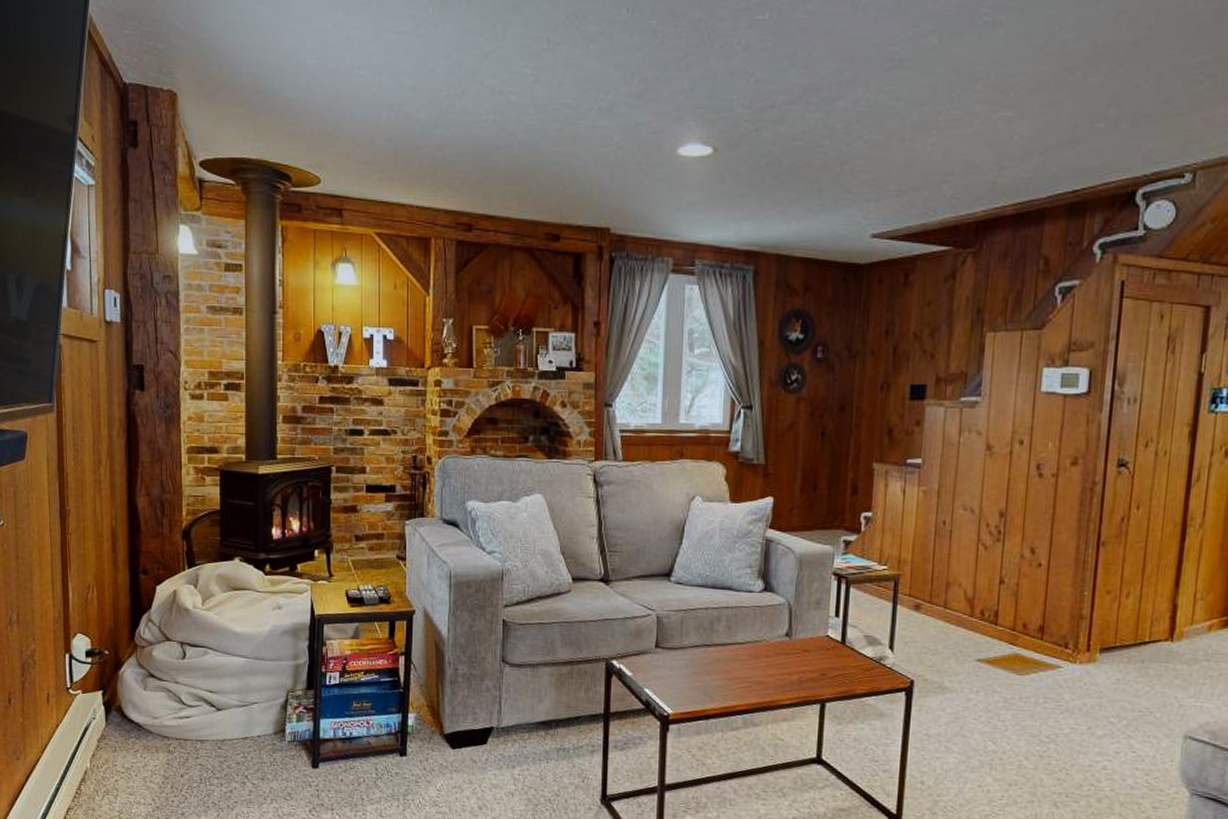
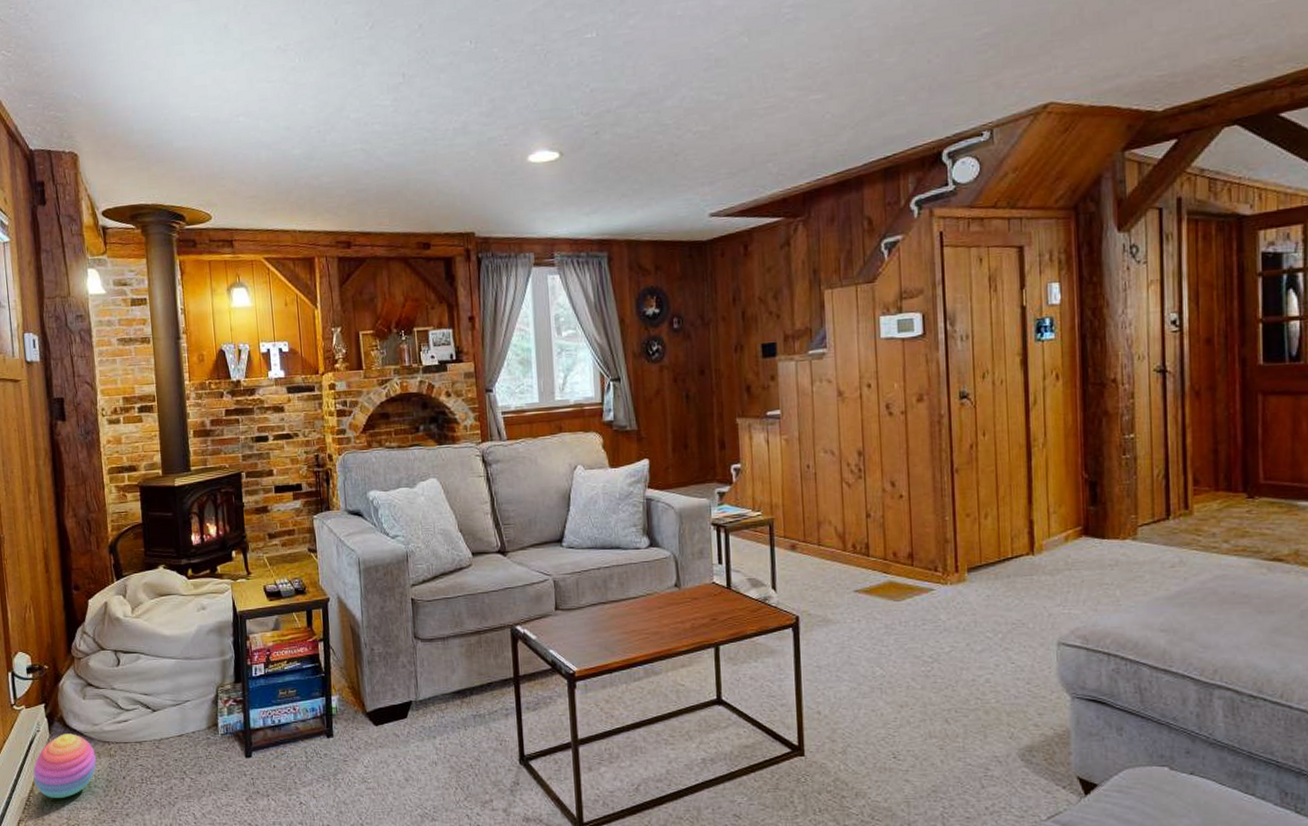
stacking toy: none [86,724,154,791] -> present [33,733,96,798]

